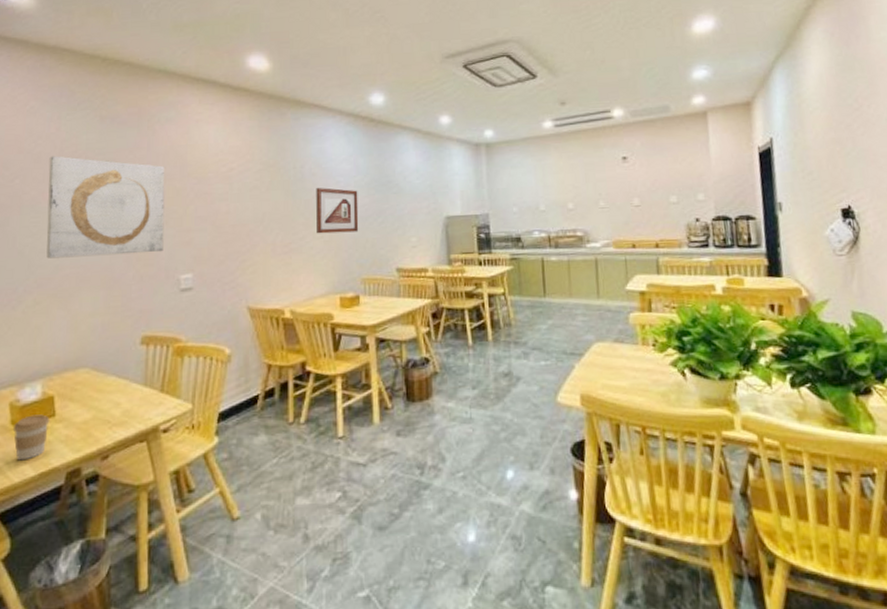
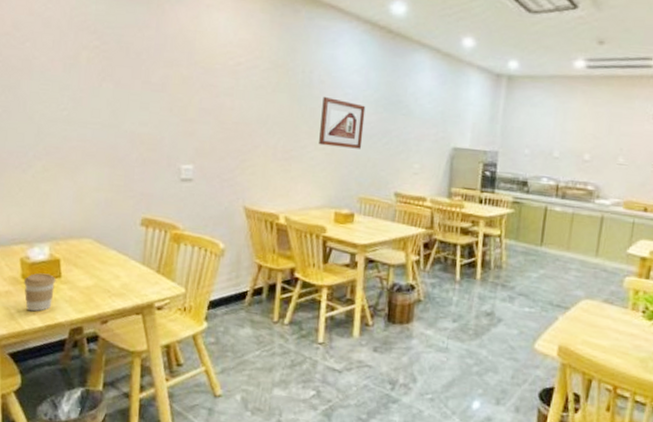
wall art: present [46,156,165,259] -> none [55,23,172,139]

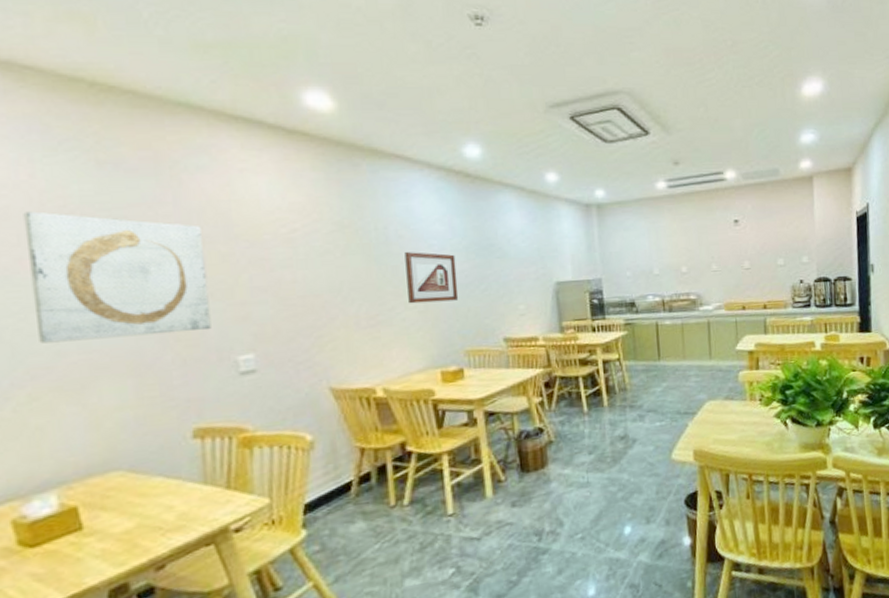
coffee cup: present [23,273,56,312] -> none [21,529,76,585]
wall art: none [55,23,172,139] -> present [23,211,212,344]

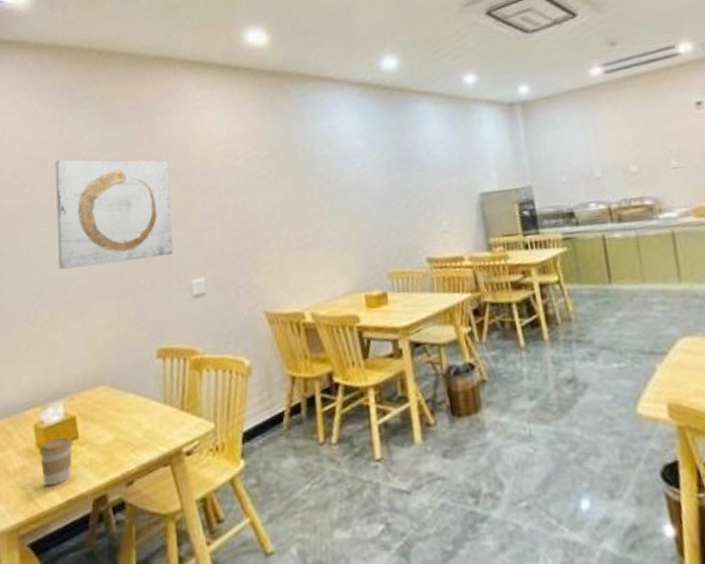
coffee cup: none [21,529,76,585] -> present [38,436,73,487]
picture frame: present [404,252,459,304] -> none [329,170,381,225]

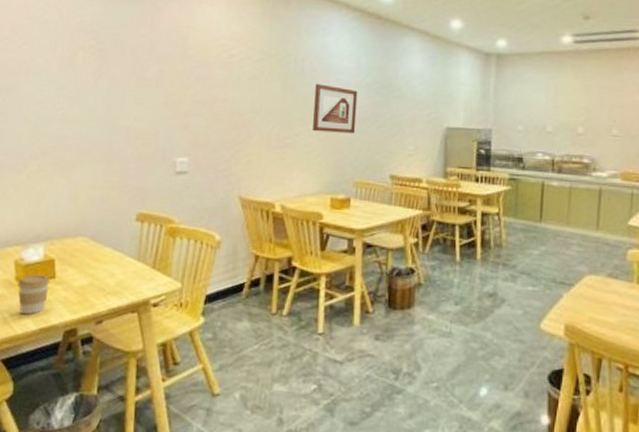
wall art: present [55,159,173,270] -> none [51,25,166,133]
picture frame: none [329,170,381,225] -> present [313,84,358,134]

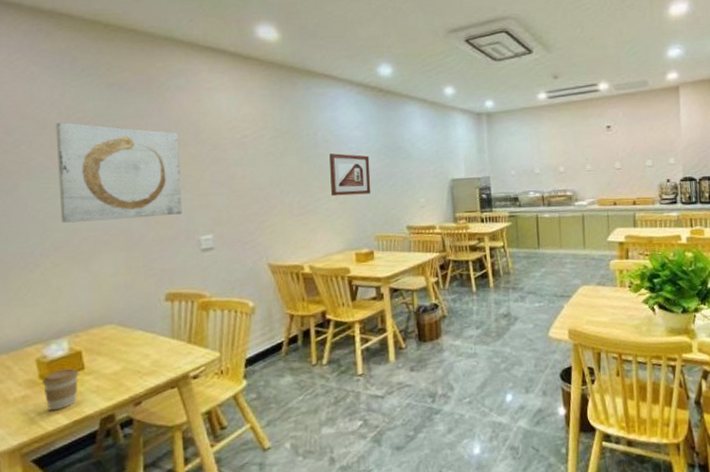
wall art: none [51,25,166,133] -> present [55,122,182,223]

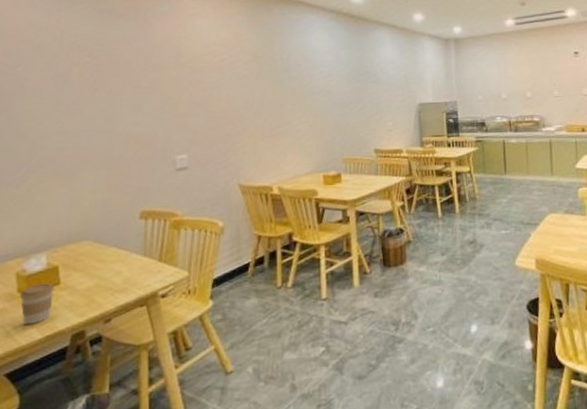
wall art: present [55,122,182,223] -> none [48,46,161,141]
picture frame: present [329,153,371,196] -> none [301,77,341,119]

